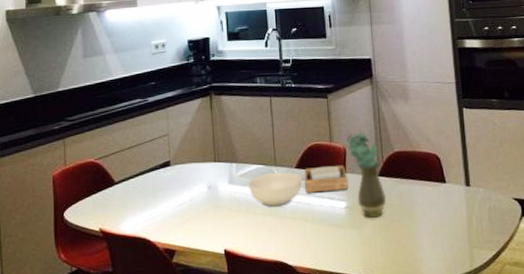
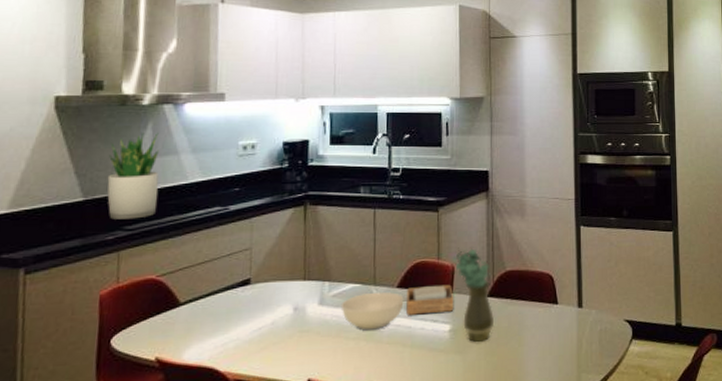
planter: none [50,37,91,112] -> present [107,133,159,220]

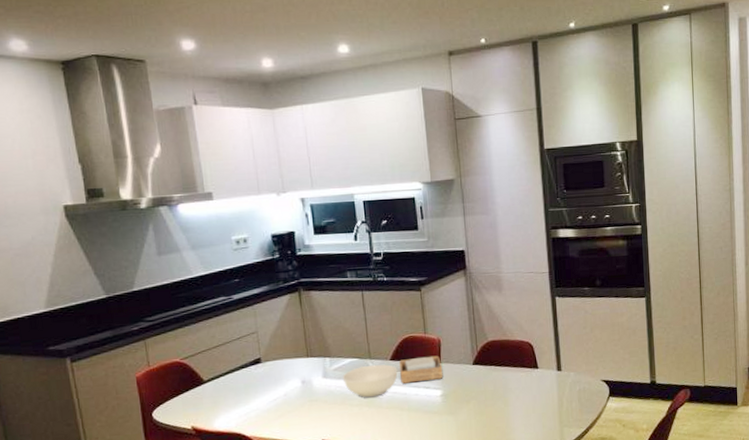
planter: present [107,133,159,220] -> none [120,233,170,313]
vase: present [455,247,494,343] -> none [441,321,480,405]

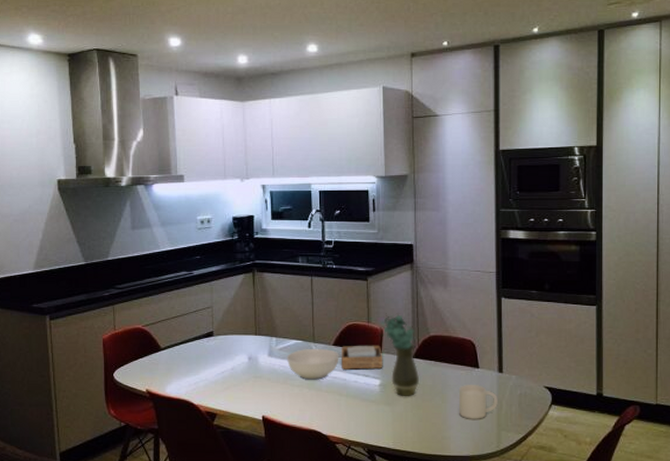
vase: none [441,321,480,405] -> present [383,313,419,397]
mug: none [519,385,559,420] -> present [458,385,498,419]

